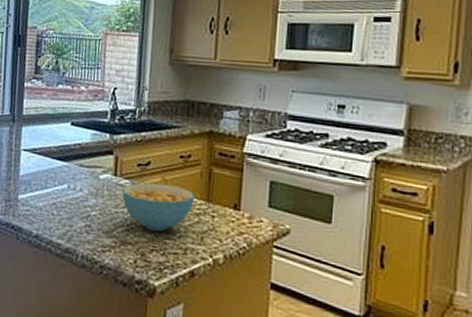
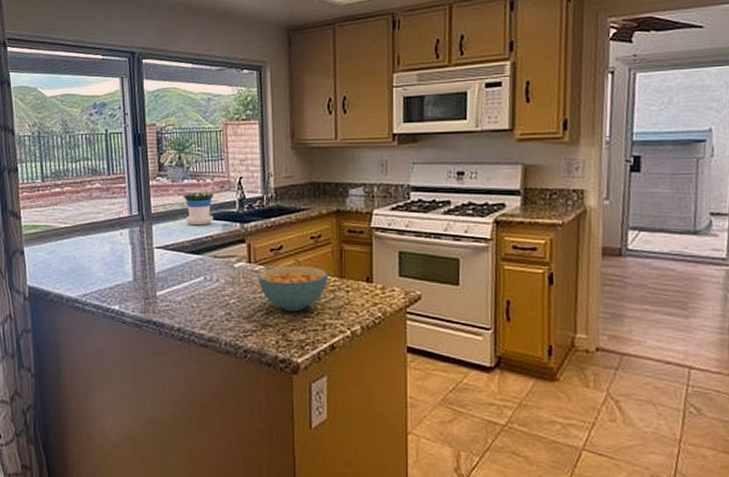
flowerpot: none [55,98,87,132] -> present [183,192,214,226]

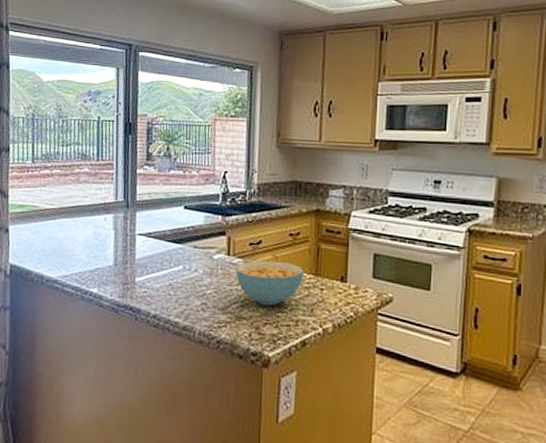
flowerpot: present [183,192,214,226] -> none [168,183,199,216]

